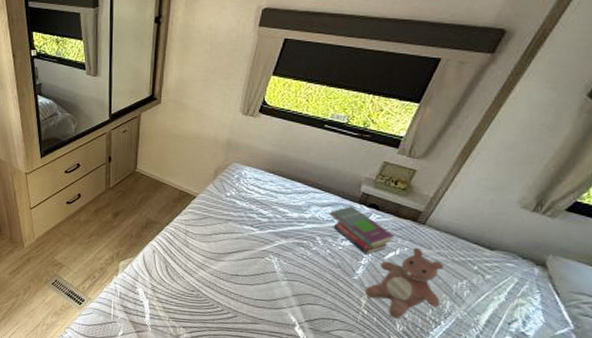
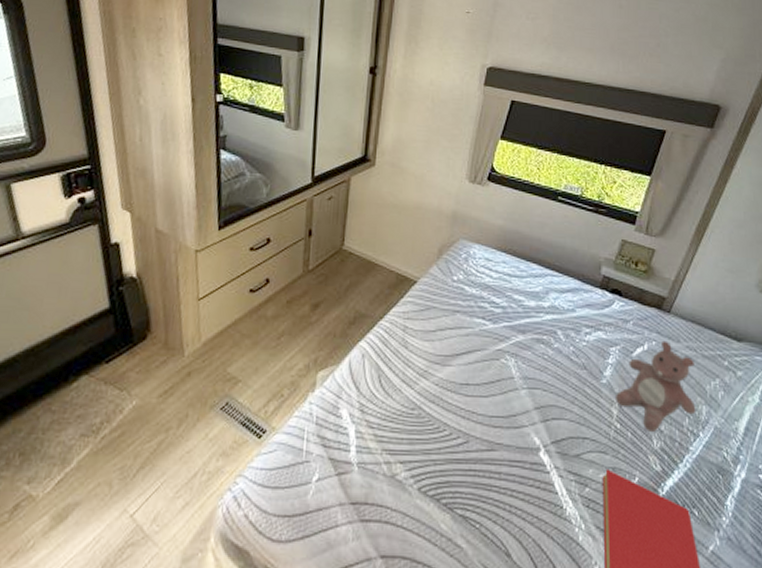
books: present [330,205,395,254] -> none [570,291,641,351]

